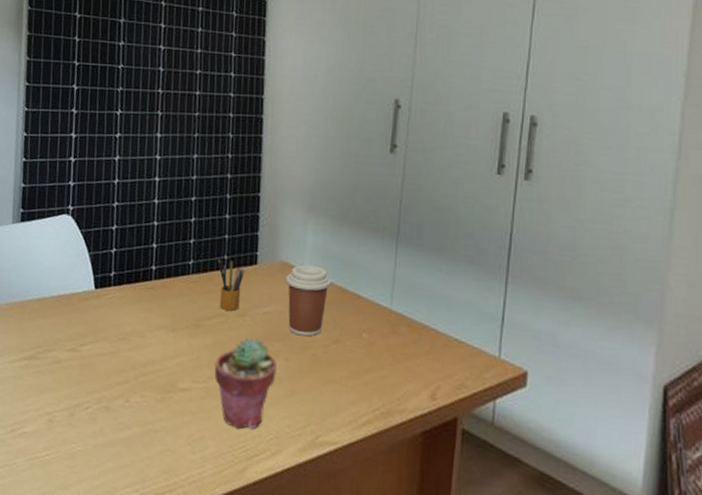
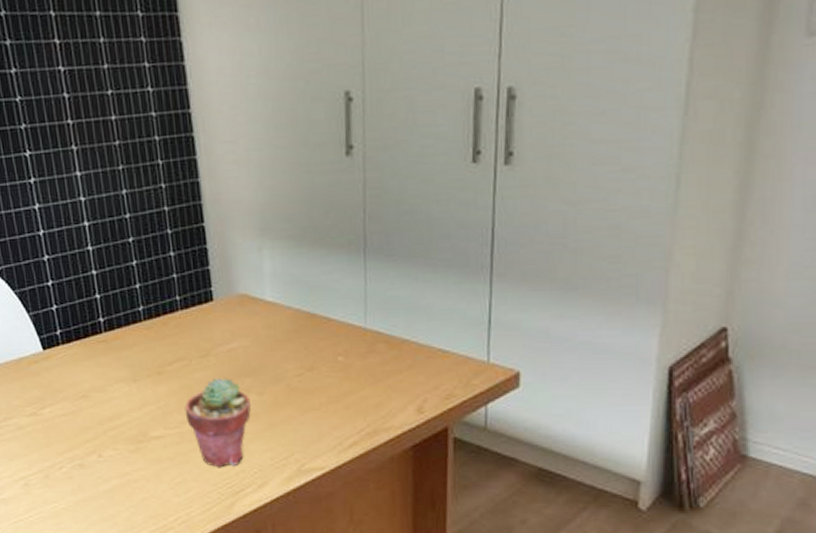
pencil box: present [217,259,245,311] -> none [169,300,201,353]
coffee cup: present [285,264,332,337] -> none [246,293,298,368]

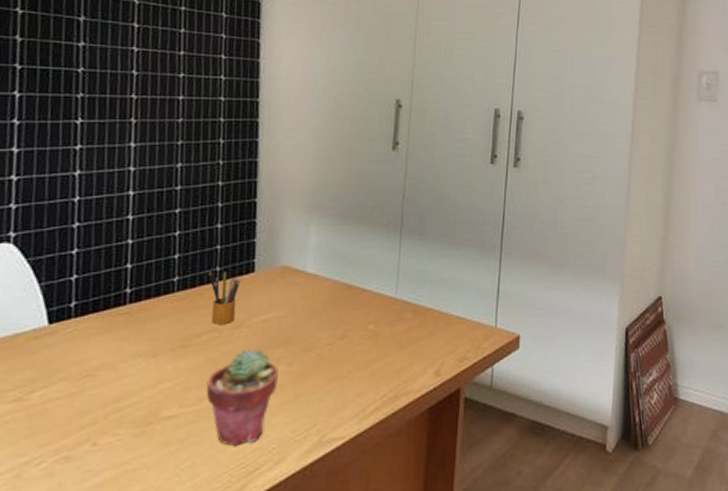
pencil box: none [169,300,201,353] -> present [208,271,241,324]

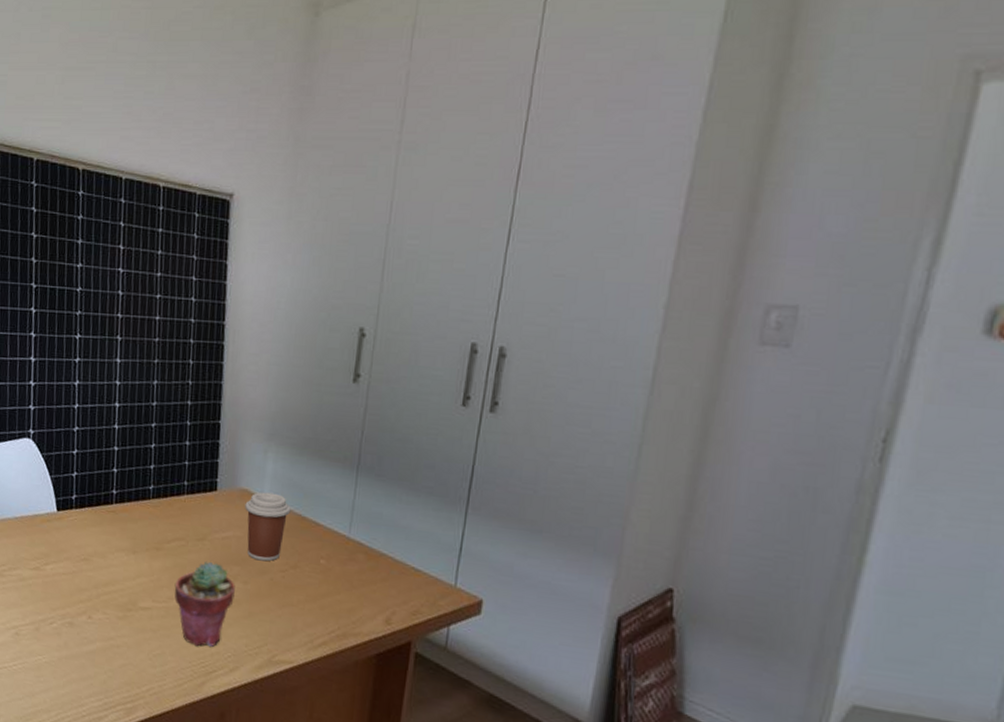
pencil box: present [208,271,241,324] -> none [177,485,205,535]
coffee cup: none [286,266,336,338] -> present [245,492,291,562]

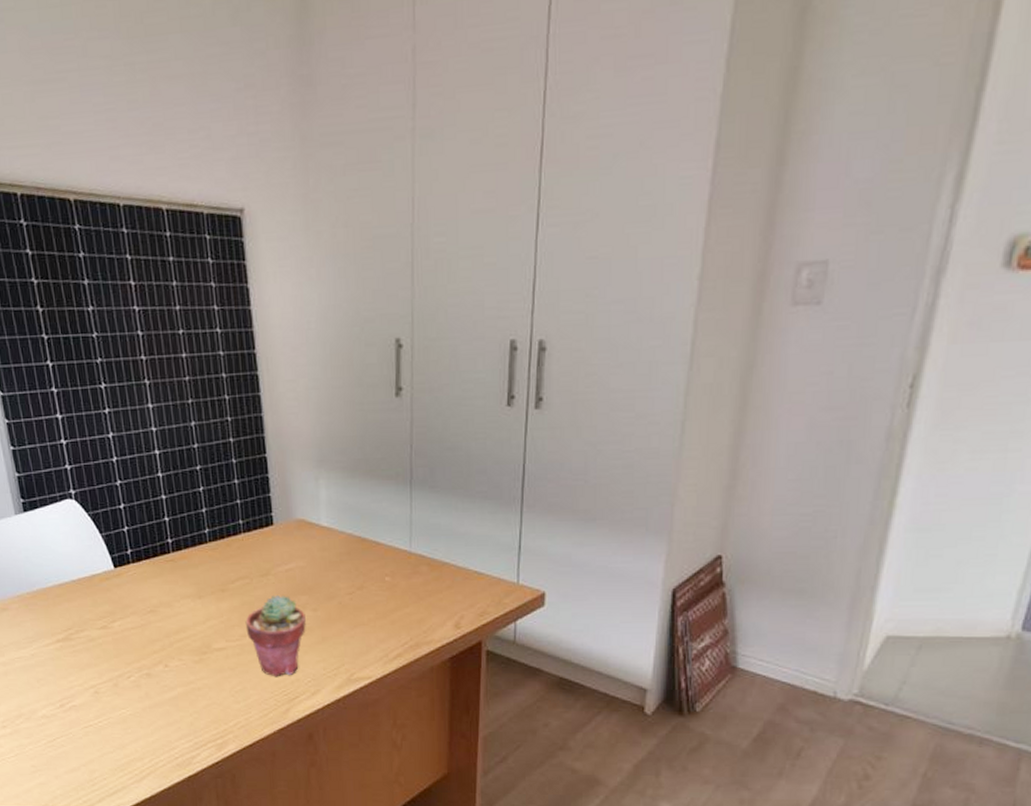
coffee cup: present [245,492,291,562] -> none [303,519,350,587]

